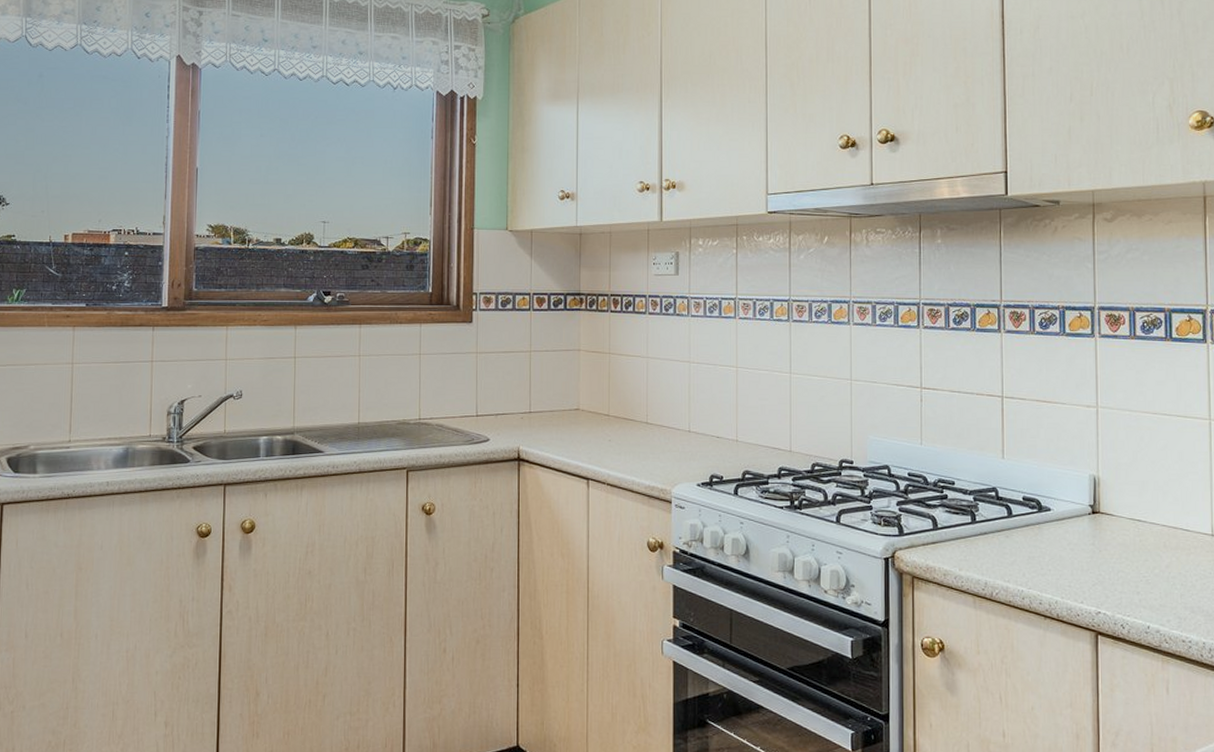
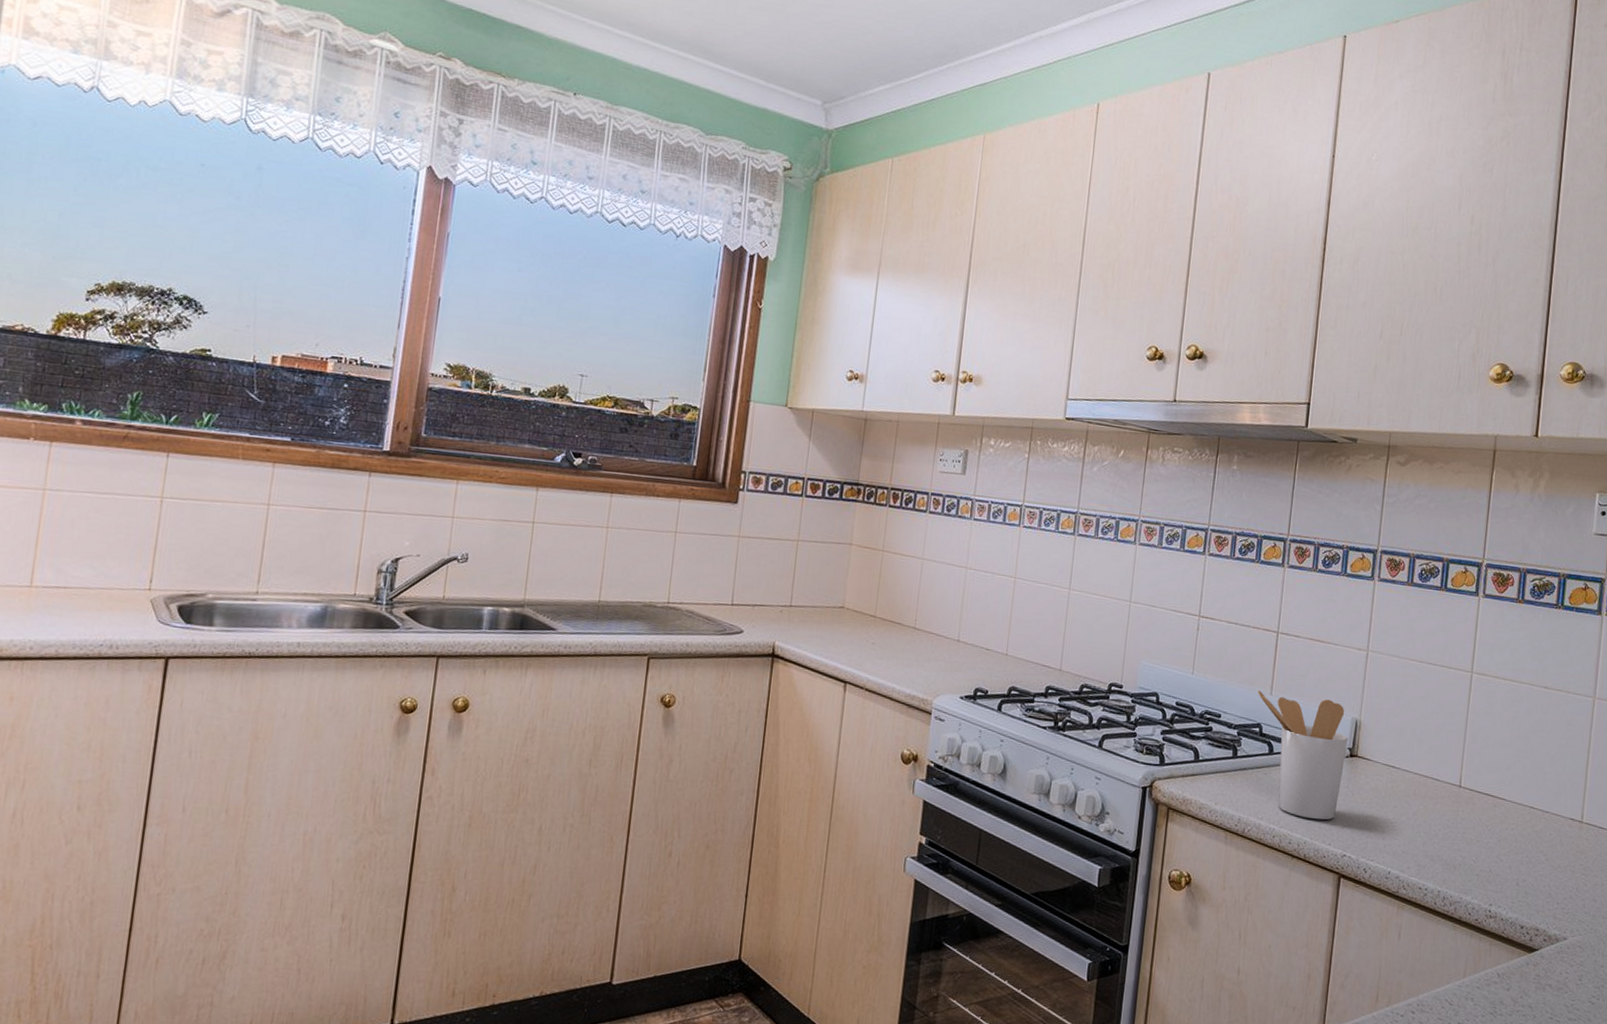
utensil holder: none [989,455,1088,579] -> present [1258,690,1348,820]

